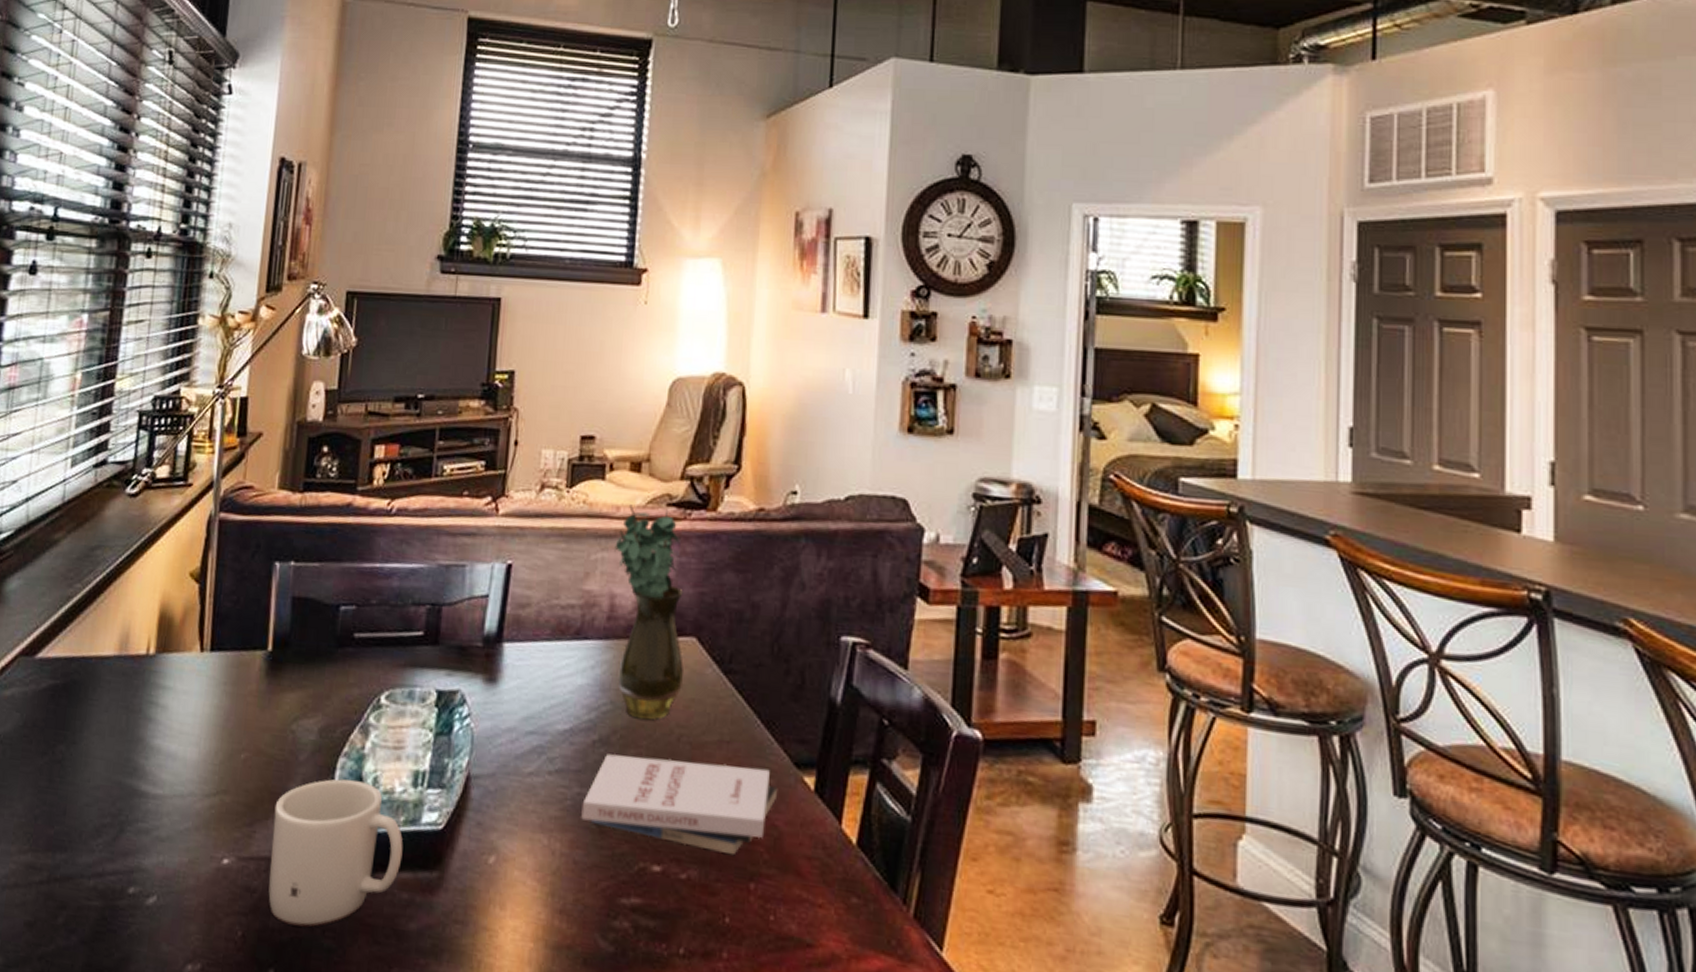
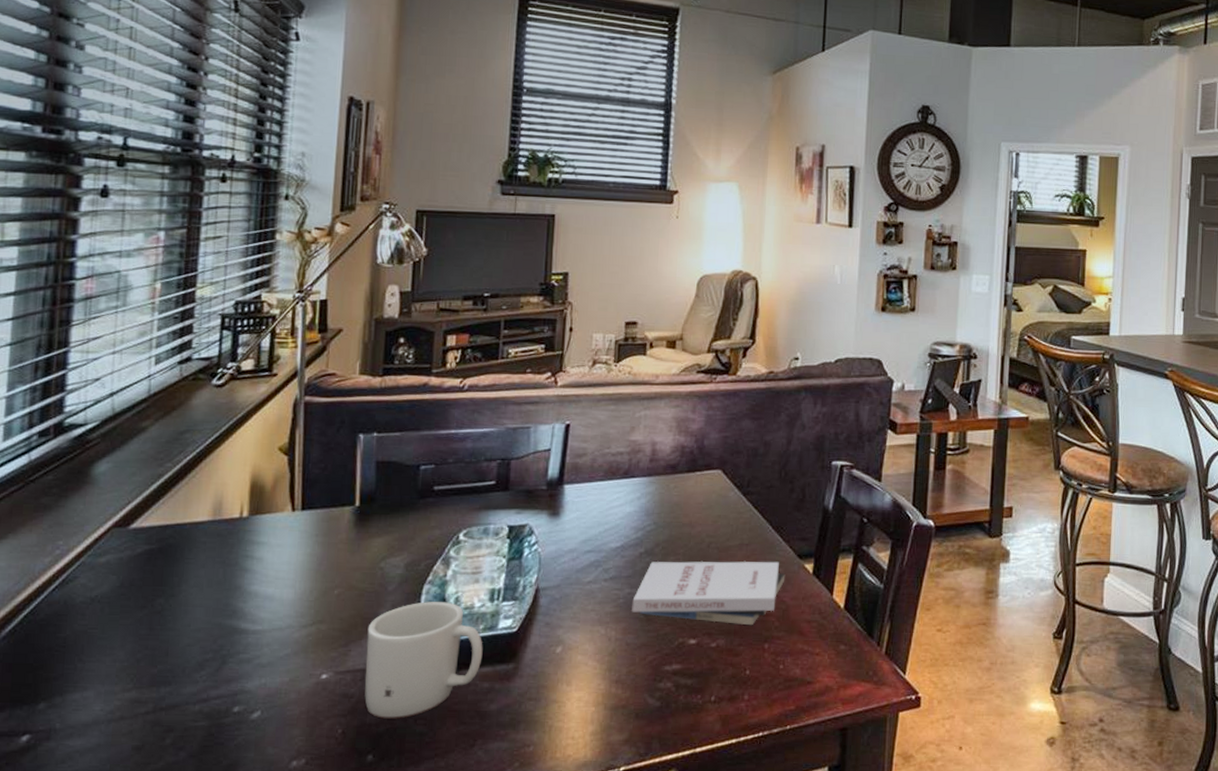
vase: present [614,504,684,720] -> none [655,373,712,534]

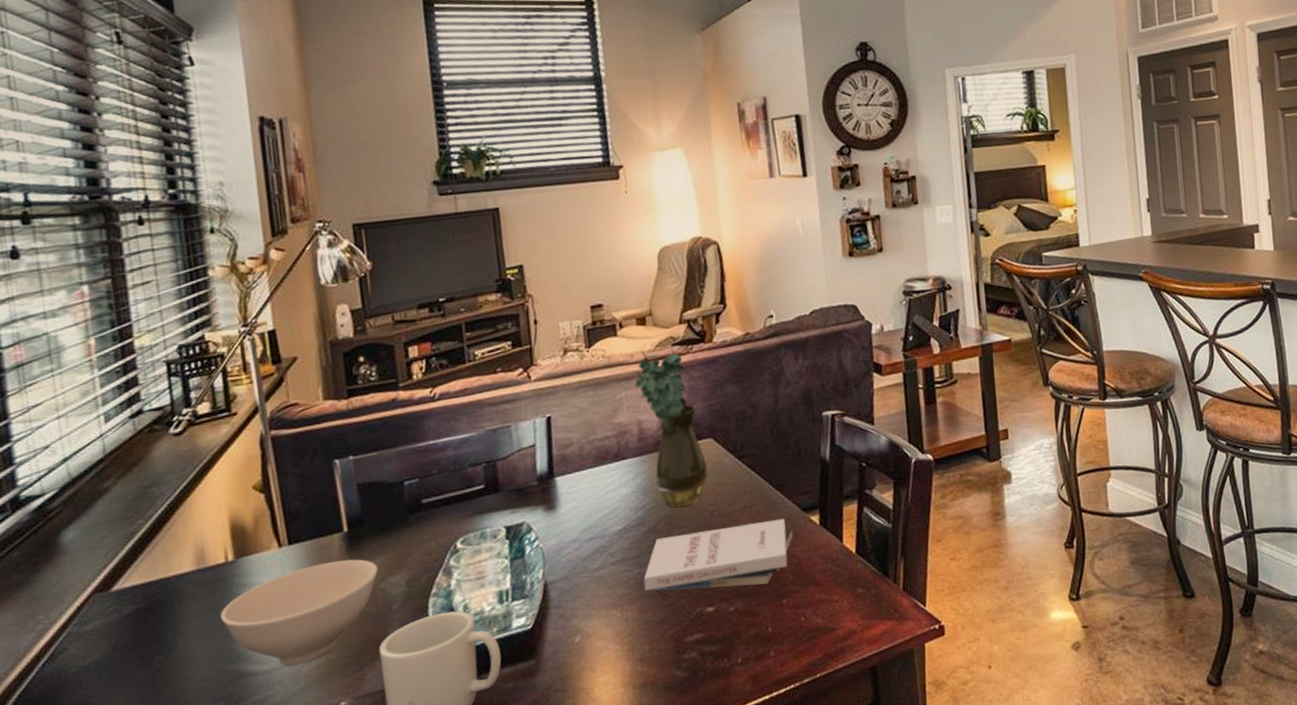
bowl: none [225,533,381,629] -> present [220,559,378,665]
vase: none [655,373,712,534] -> present [634,348,708,508]

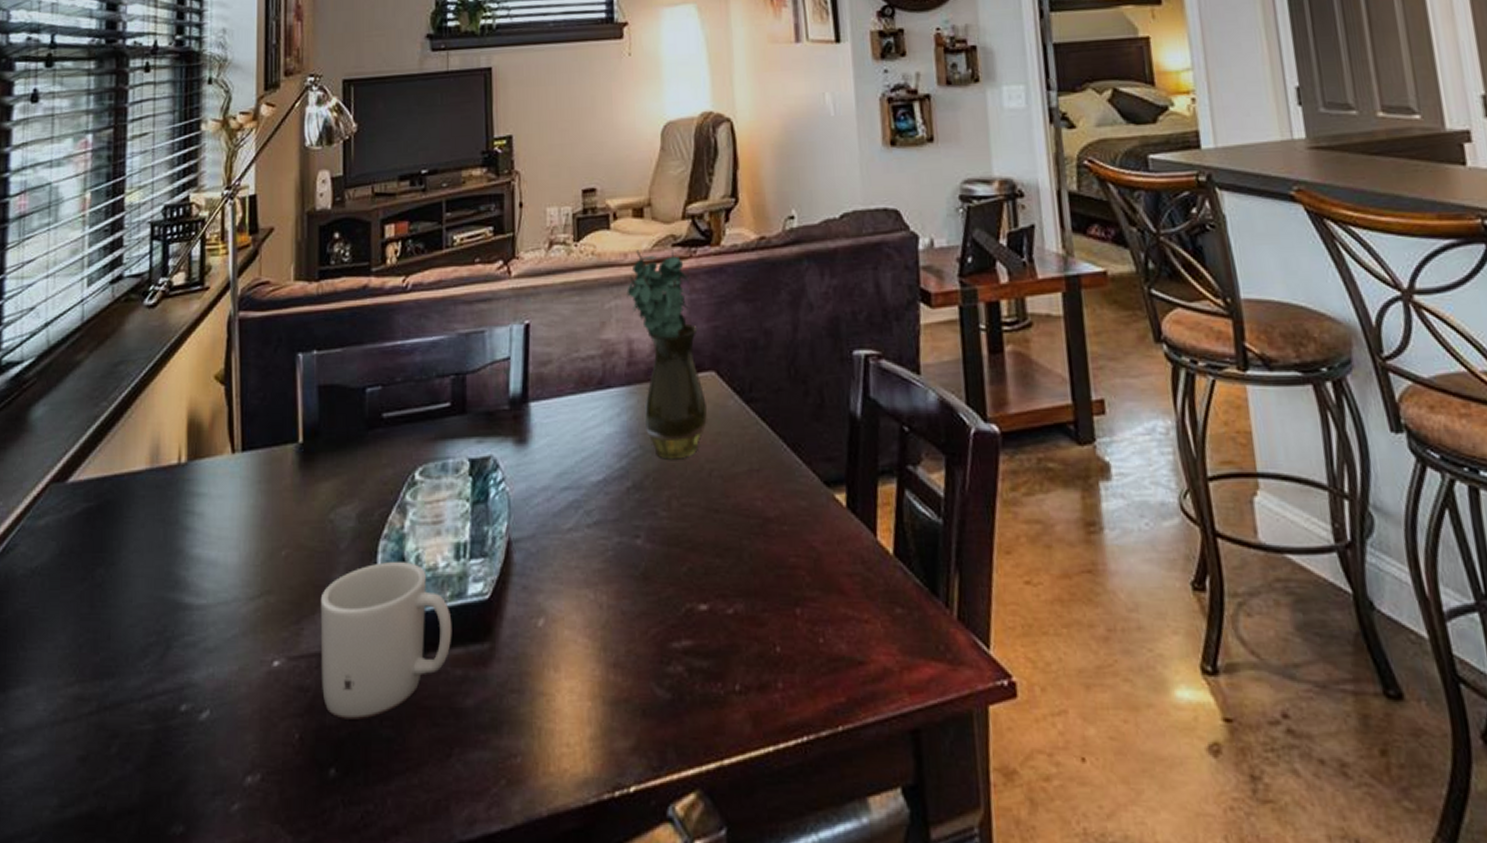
bowl: present [220,559,378,665] -> none [165,477,329,603]
books: present [643,518,794,591] -> none [623,491,812,583]

